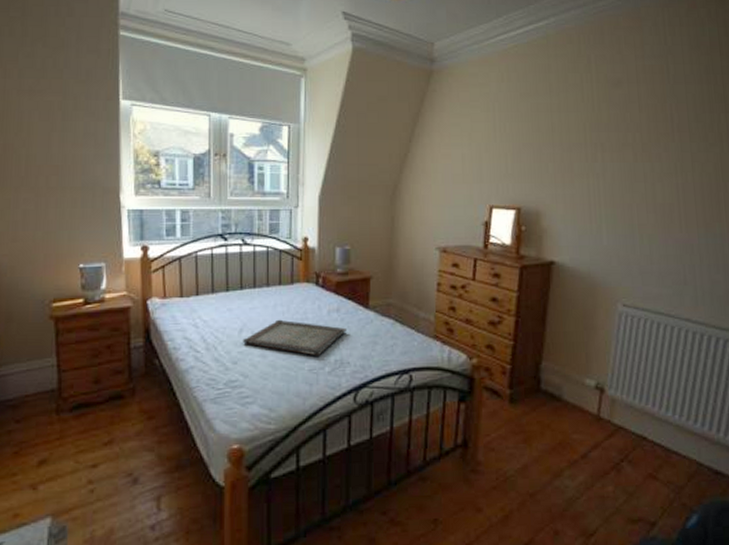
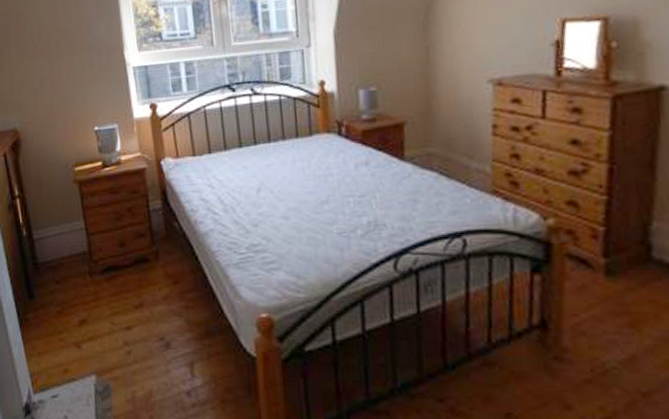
serving tray: present [242,319,346,356] -> none [261,176,379,217]

